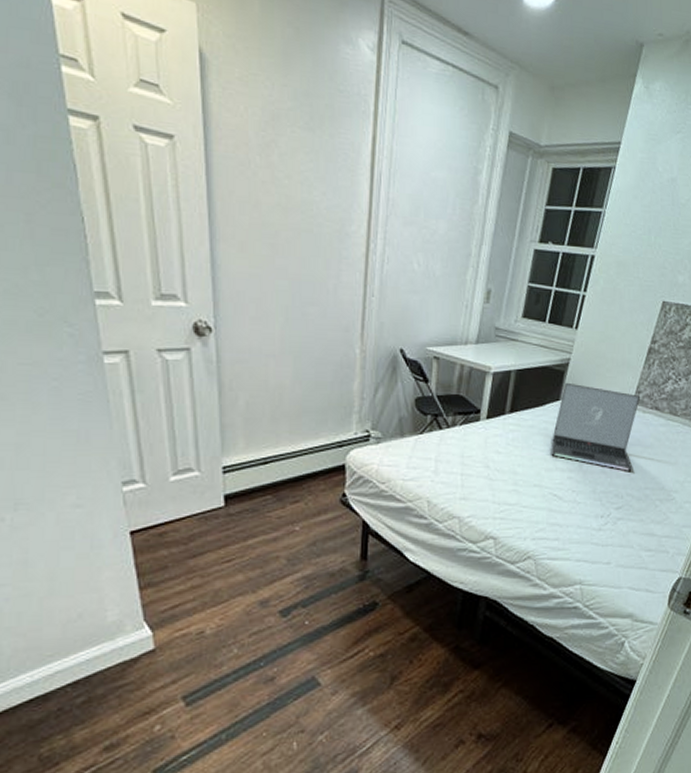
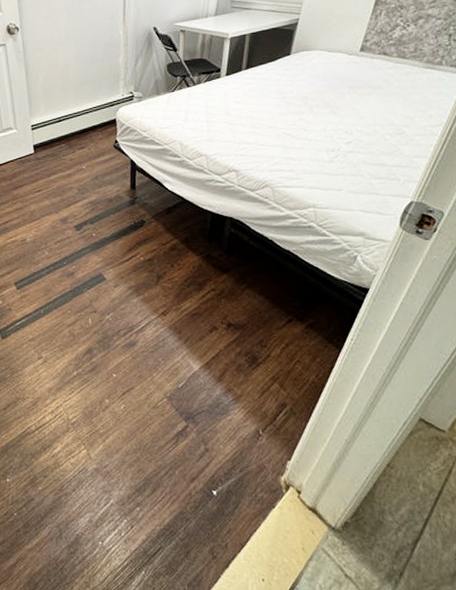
laptop: present [551,382,641,471] -> none [283,39,368,111]

